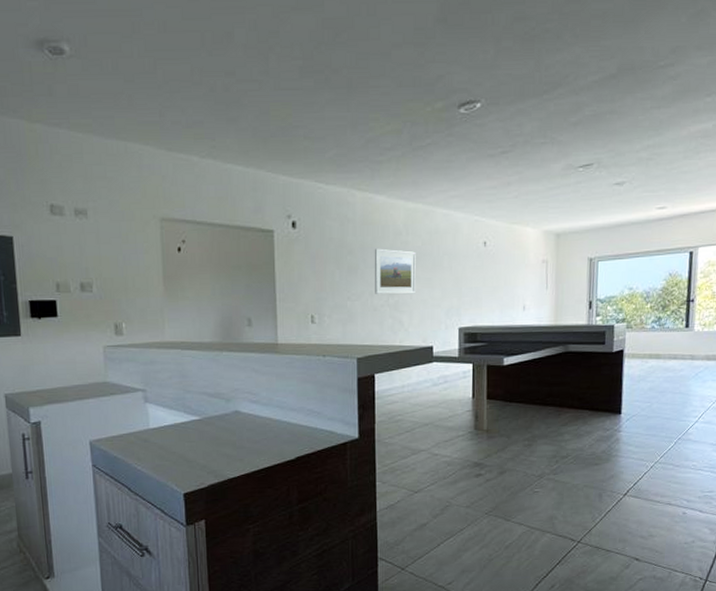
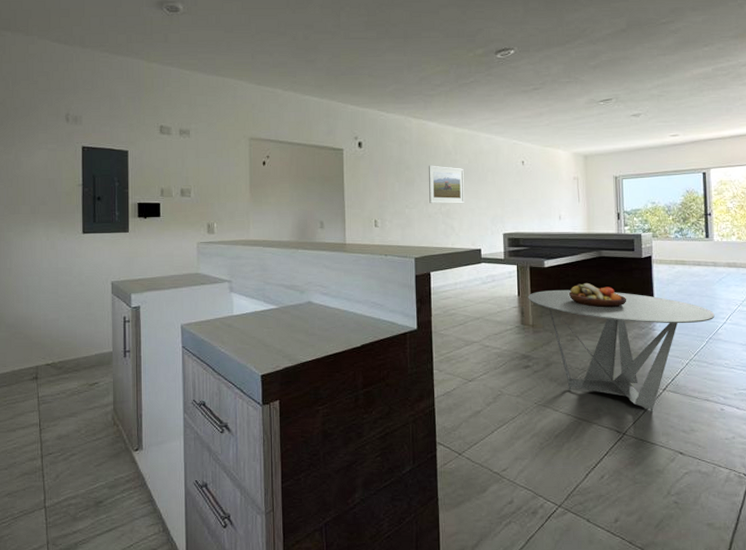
coffee table: none [483,389,687,519] -> present [528,289,715,412]
fruit bowl: none [529,382,593,409] -> present [569,283,627,308]

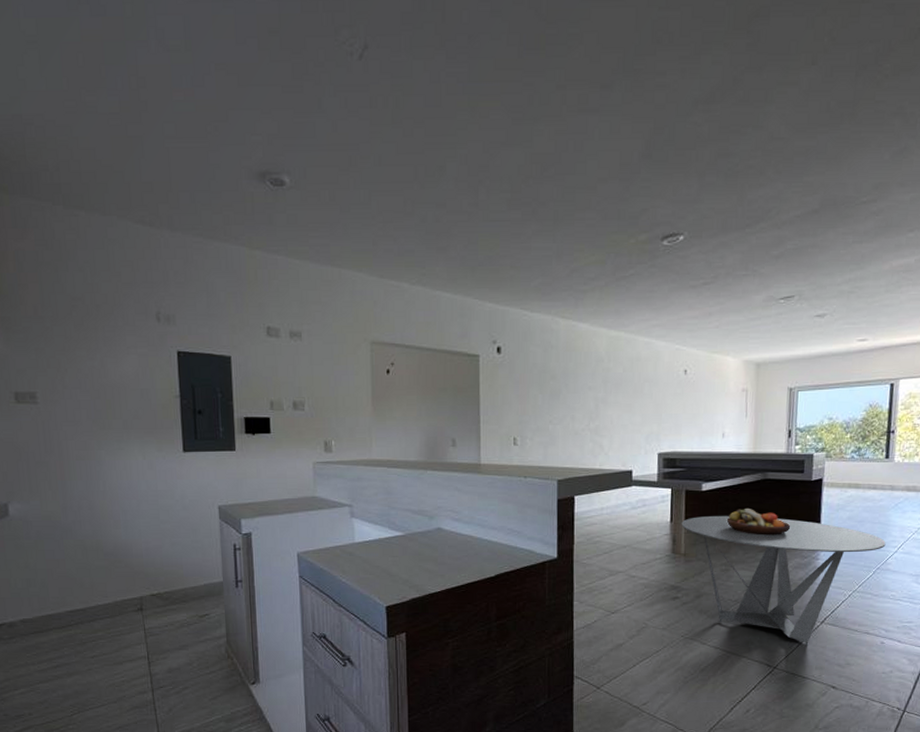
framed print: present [428,165,464,204] -> none [576,374,617,420]

